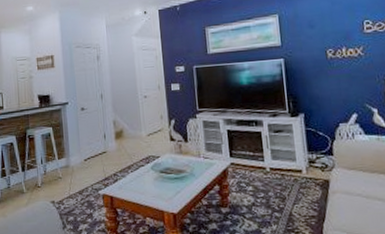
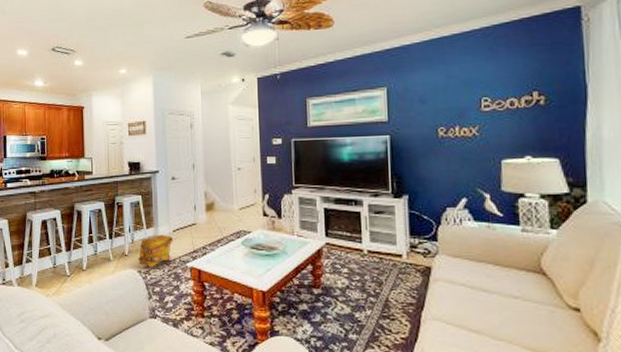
backpack: none [50,164,86,197] -> present [137,234,174,267]

